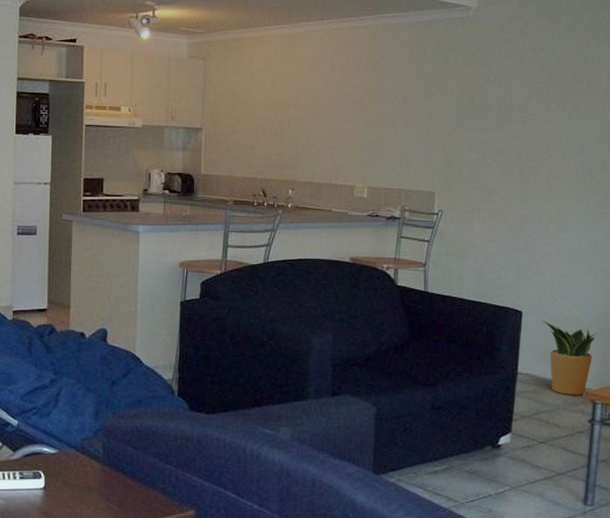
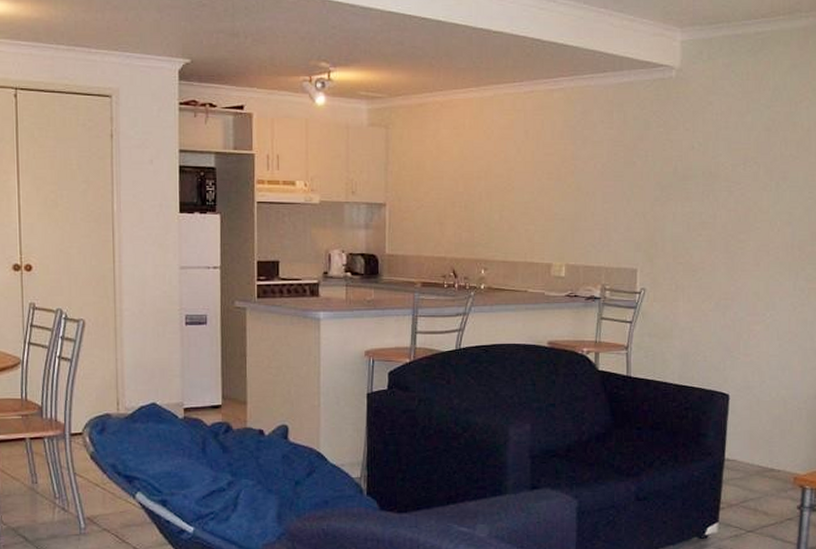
potted plant: present [542,320,598,395] -> none [750,403,807,481]

